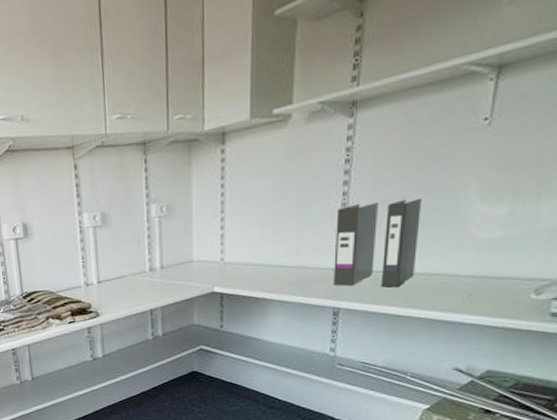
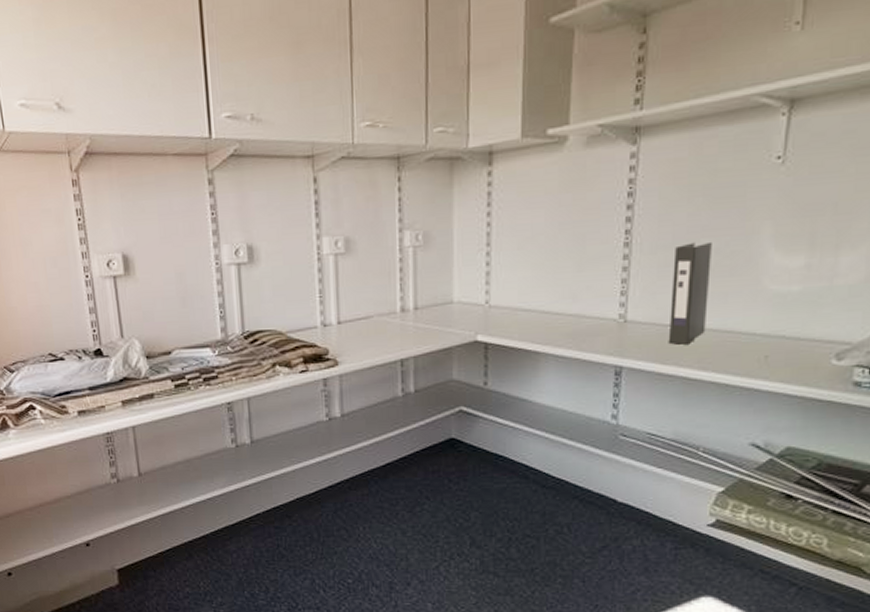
binder: present [333,202,378,287] -> none [615,244,664,342]

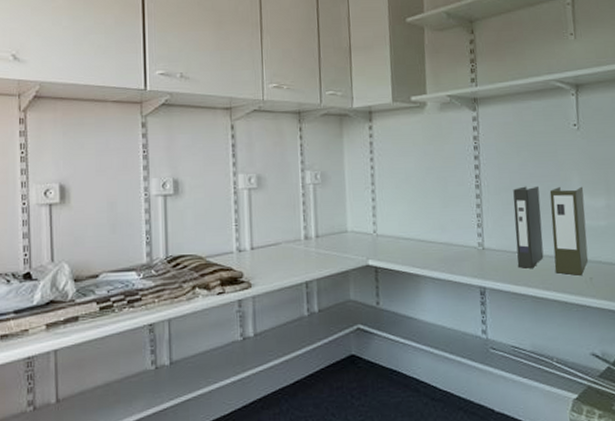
binder: none [718,241,777,353] -> present [549,186,589,276]

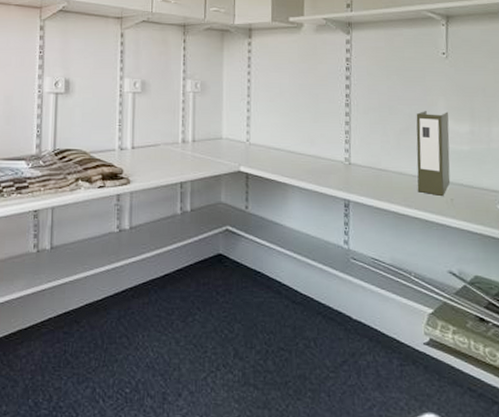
binder: present [513,185,544,269] -> none [380,108,408,187]

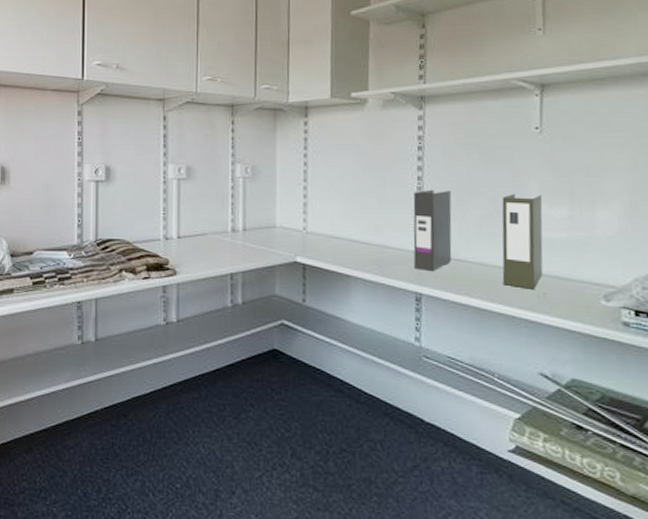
binder: none [342,106,375,181] -> present [413,189,452,272]

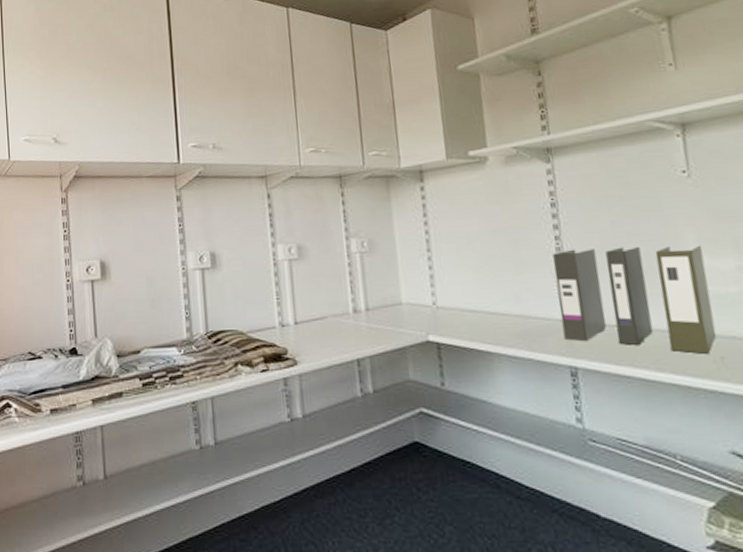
binder: none [459,191,491,279] -> present [605,246,654,346]

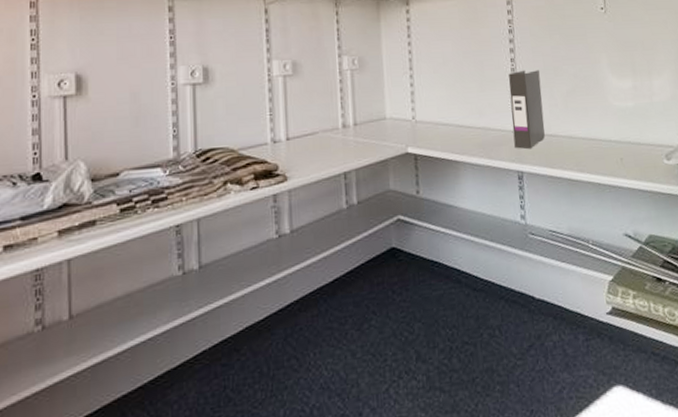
binder: present [605,246,654,346] -> none [547,68,578,152]
binder: present [655,245,717,354] -> none [581,68,619,157]

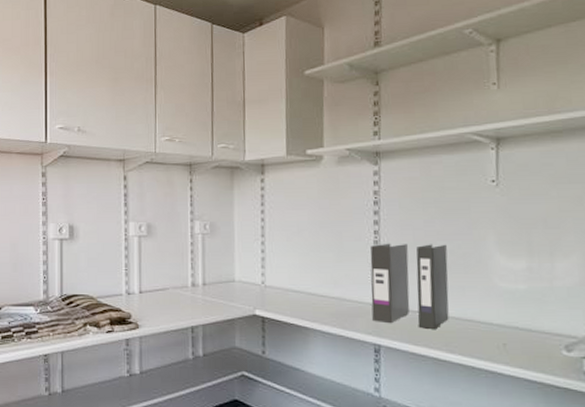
binder: none [547,68,578,152] -> present [416,244,449,330]

